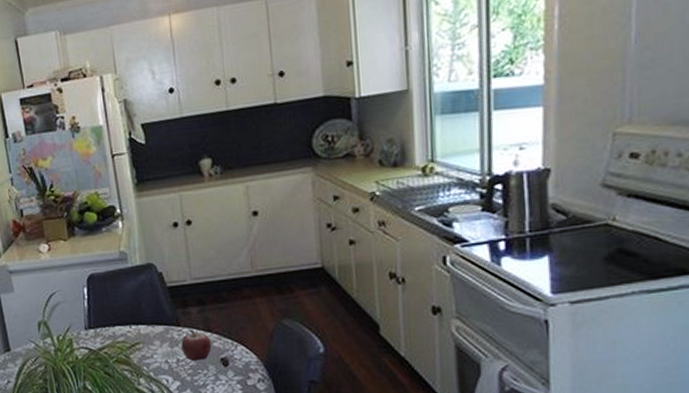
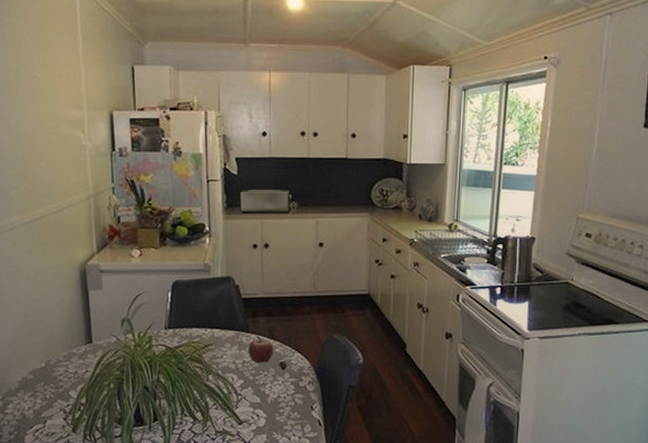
toaster: none [151,152,214,188] -> present [240,189,293,214]

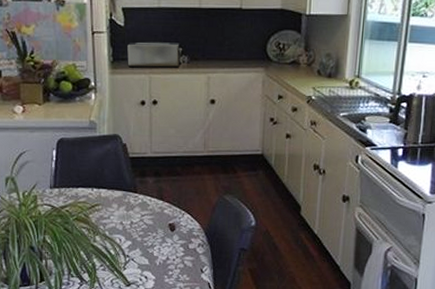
fruit: present [248,336,274,363] -> none [136,196,162,224]

